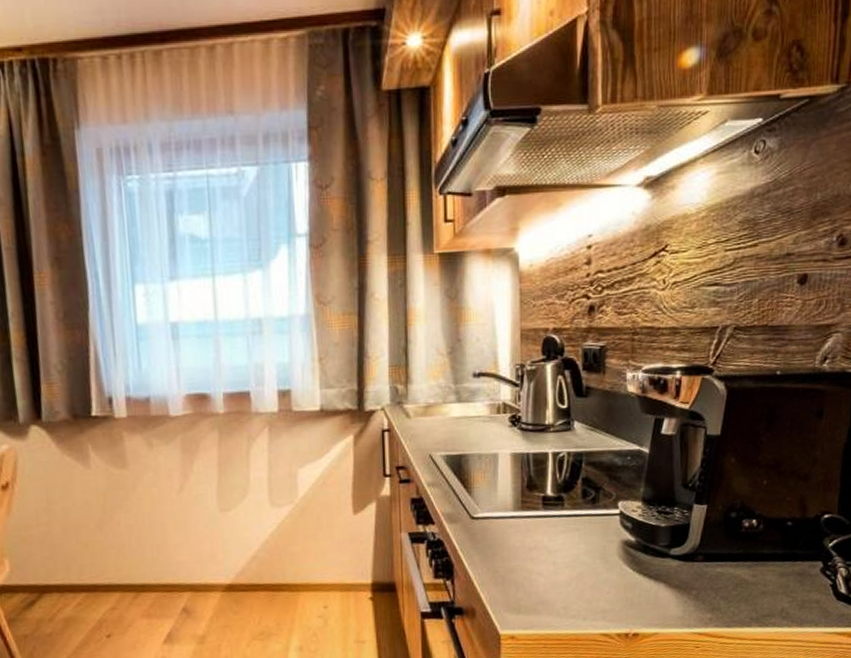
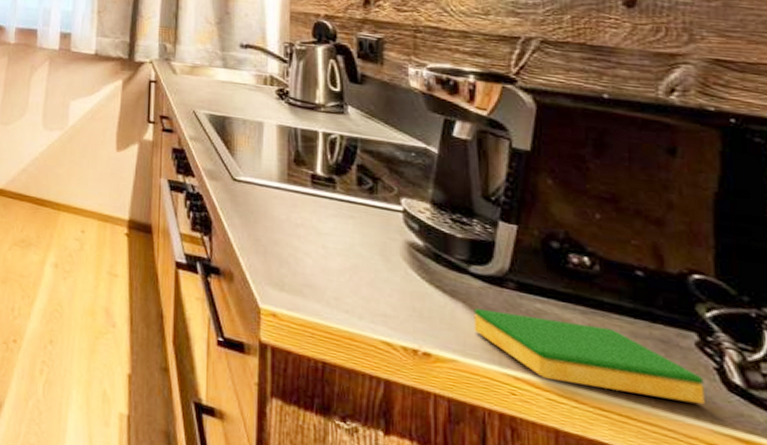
dish sponge: none [671,574,823,628] -> present [474,308,705,405]

